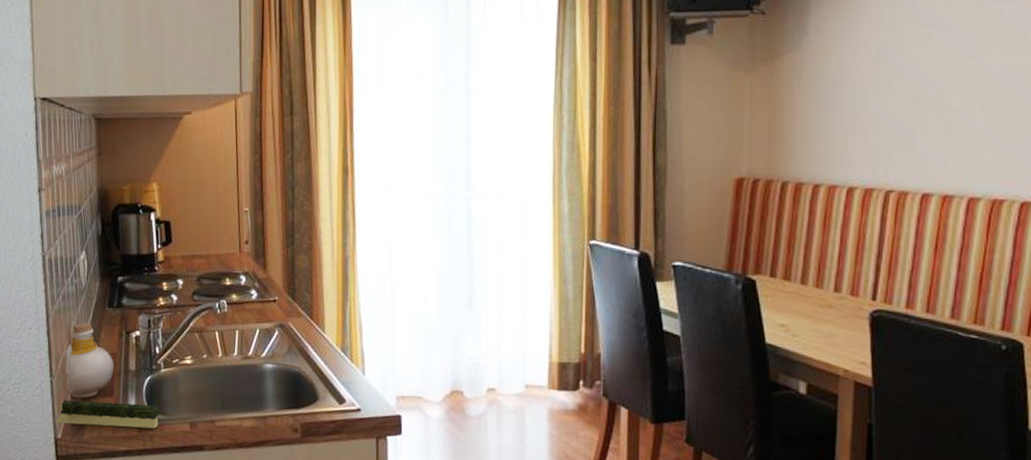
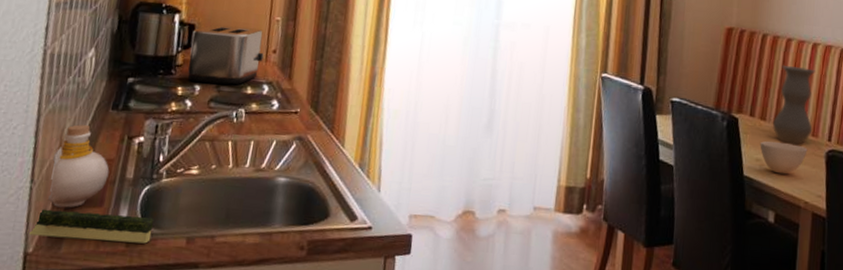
toaster: none [168,220,237,278] -> present [187,24,264,86]
bowl: none [784,303,846,340] -> present [760,141,808,175]
vase: none [799,216,852,308] -> present [772,65,815,146]

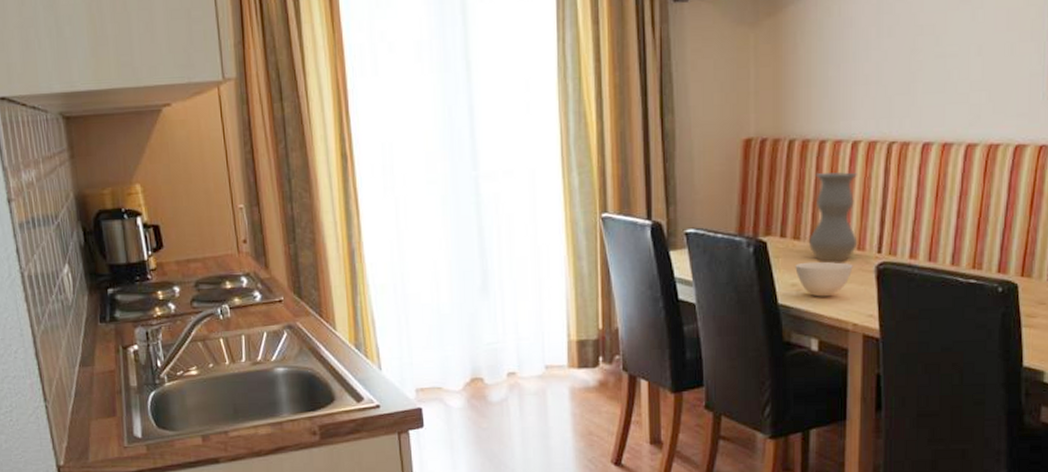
sponge: present [27,208,154,244] -> none [54,420,169,449]
bottle: present [47,124,110,208] -> none [56,341,114,421]
toaster: present [187,24,264,86] -> none [158,219,235,284]

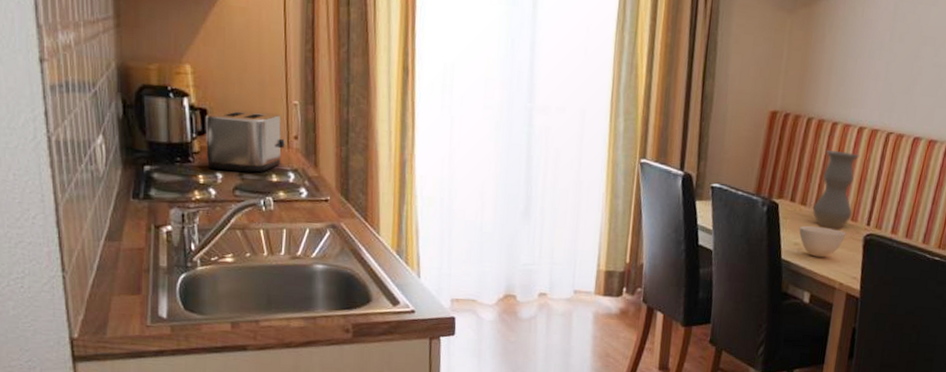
toaster: none [158,219,235,284] -> present [205,109,285,173]

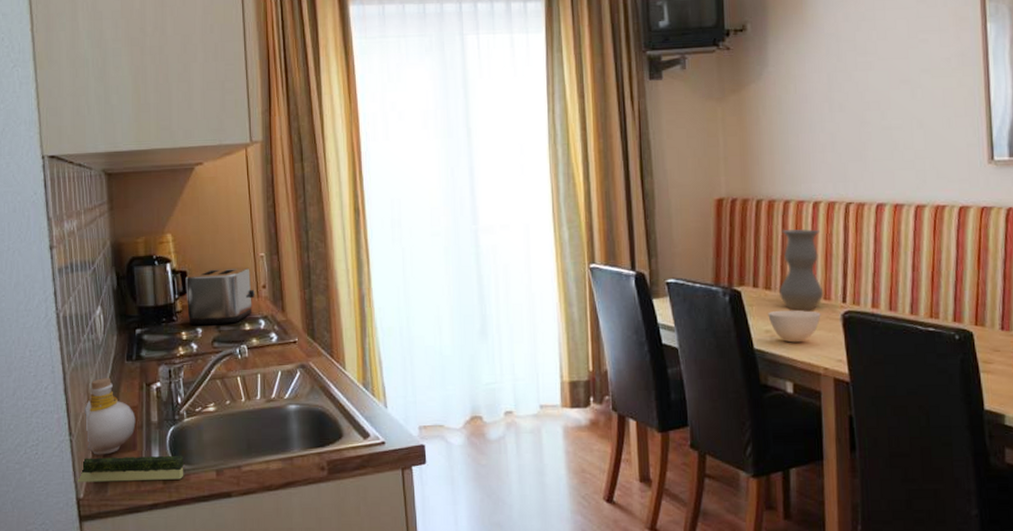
sponge: none [69,296,196,328] -> present [75,455,184,482]
bottle: none [78,214,141,296] -> present [83,378,136,455]

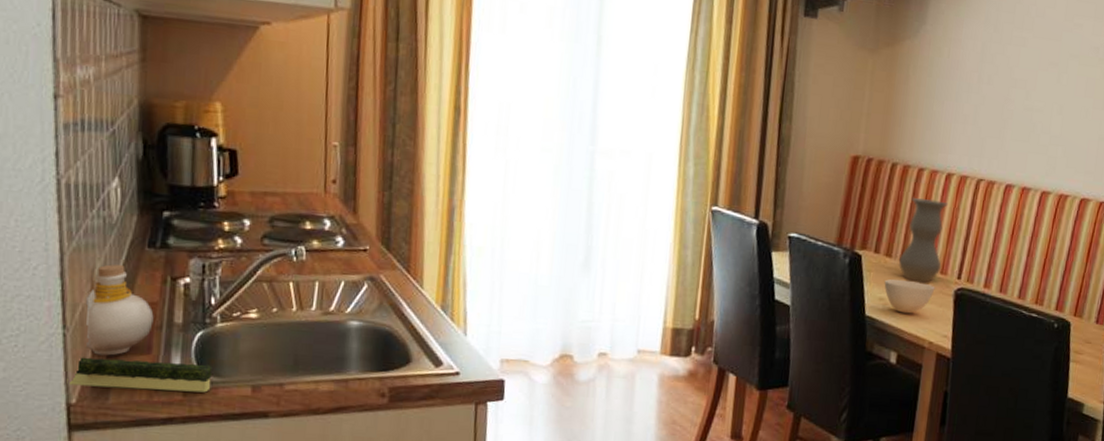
toaster: present [185,266,255,325] -> none [233,150,322,220]

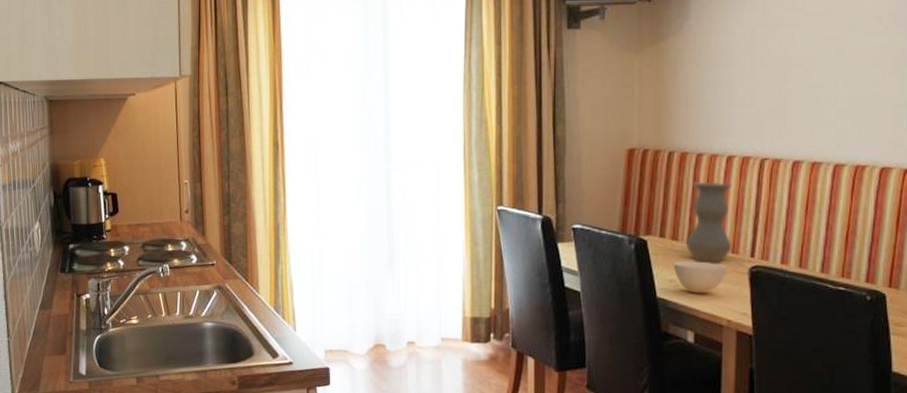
sponge: present [66,357,212,393] -> none [11,358,108,384]
bottle: present [83,264,154,356] -> none [20,287,66,357]

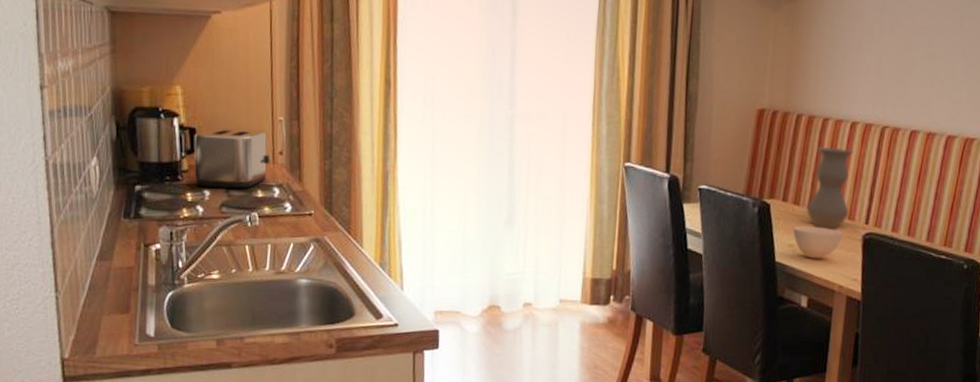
toaster: none [115,191,178,244] -> present [193,127,270,189]

